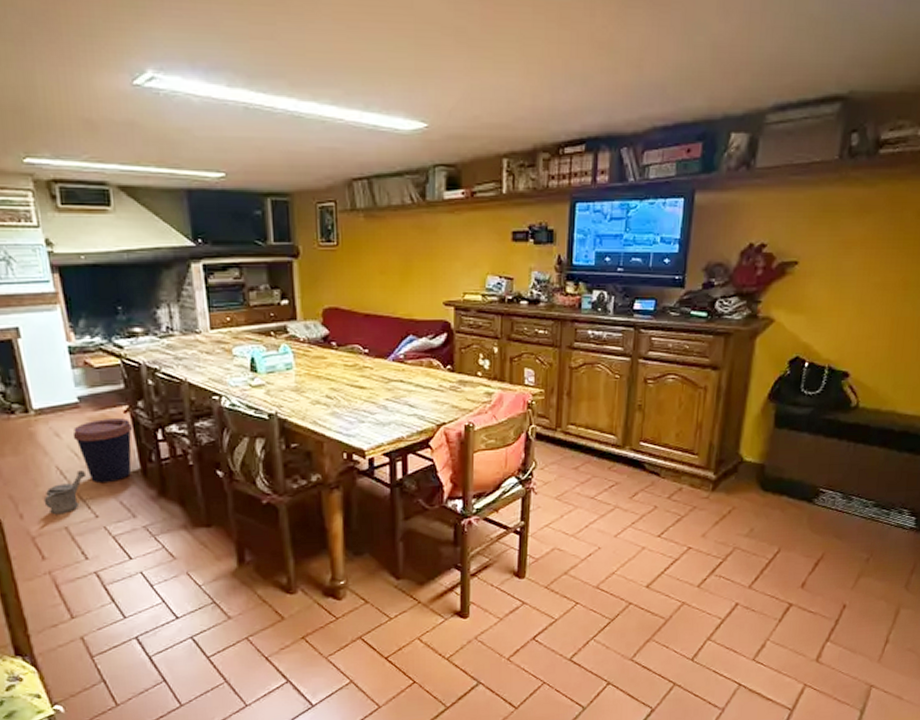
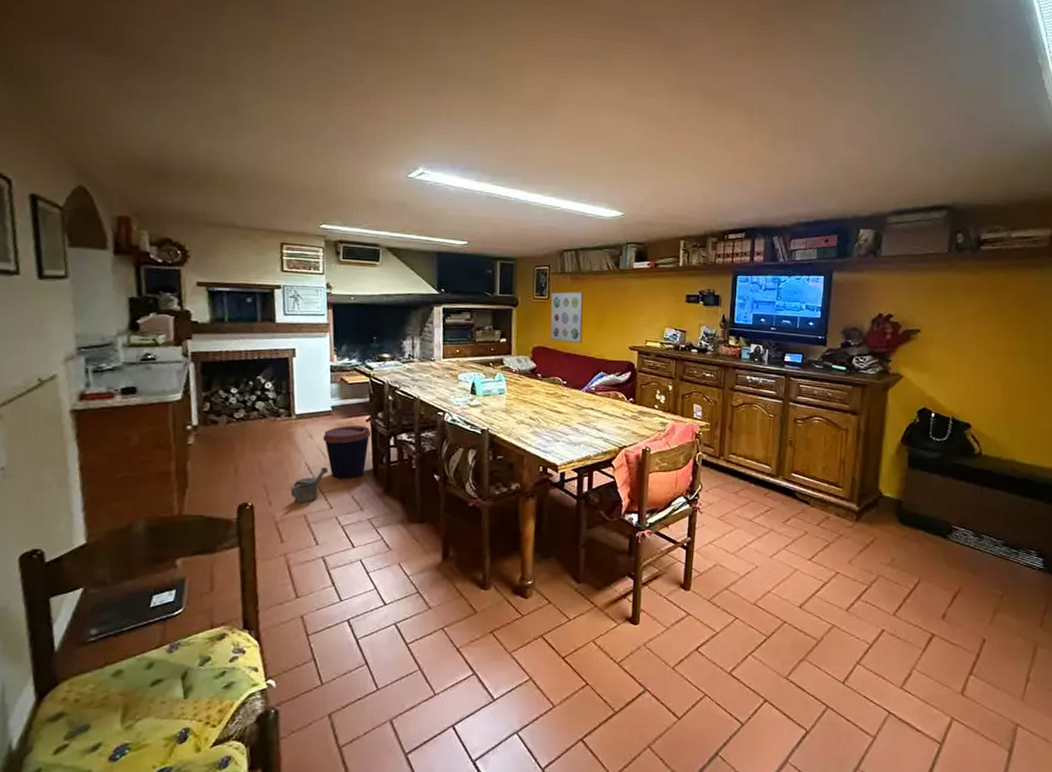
wall art: none [339,234,385,301] -> present [550,291,583,344]

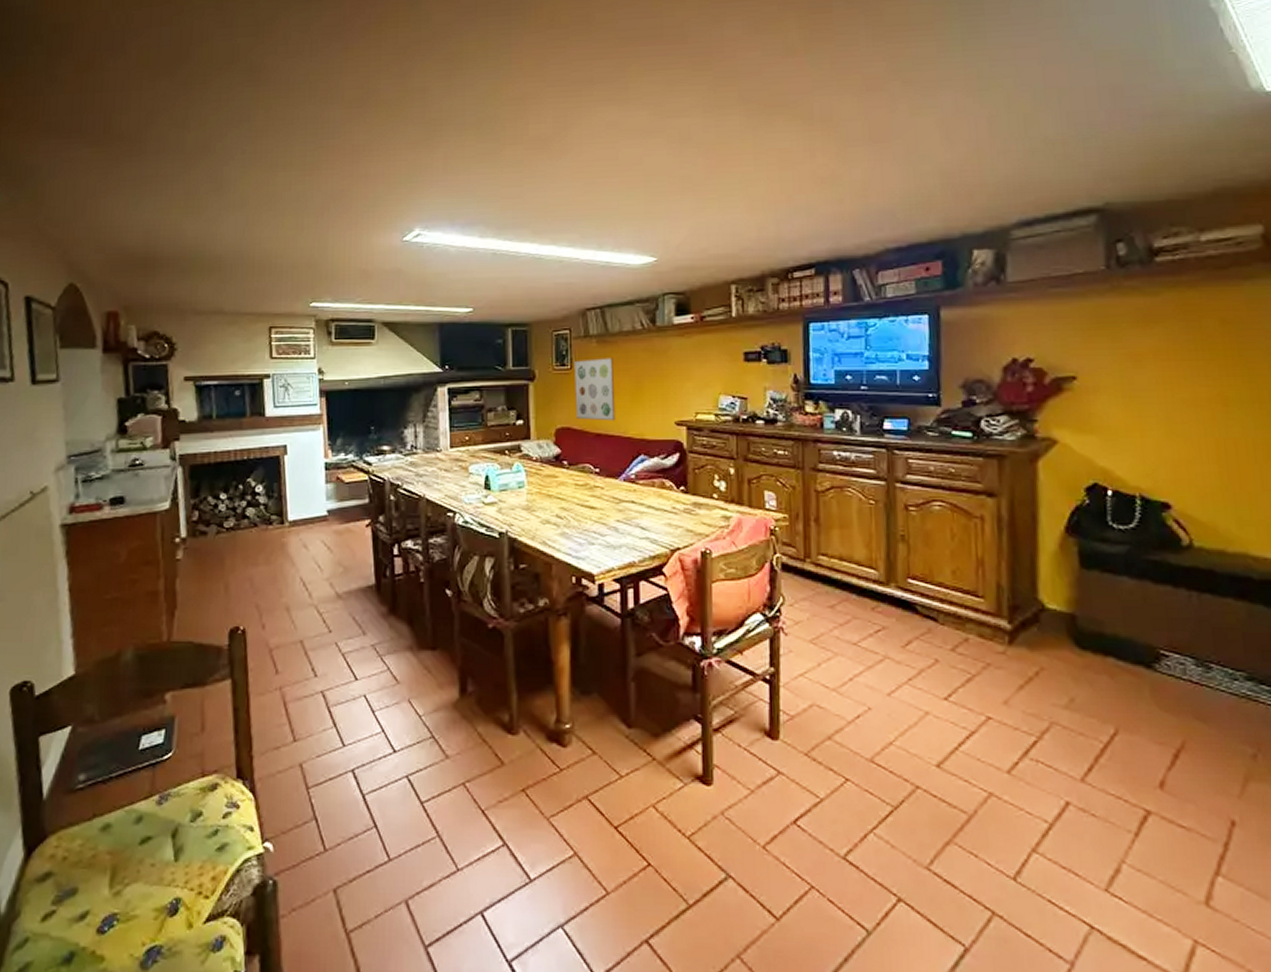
watering can: present [290,467,328,504] -> none [285,583,325,627]
coffee cup: present [322,425,370,480] -> none [318,532,371,597]

